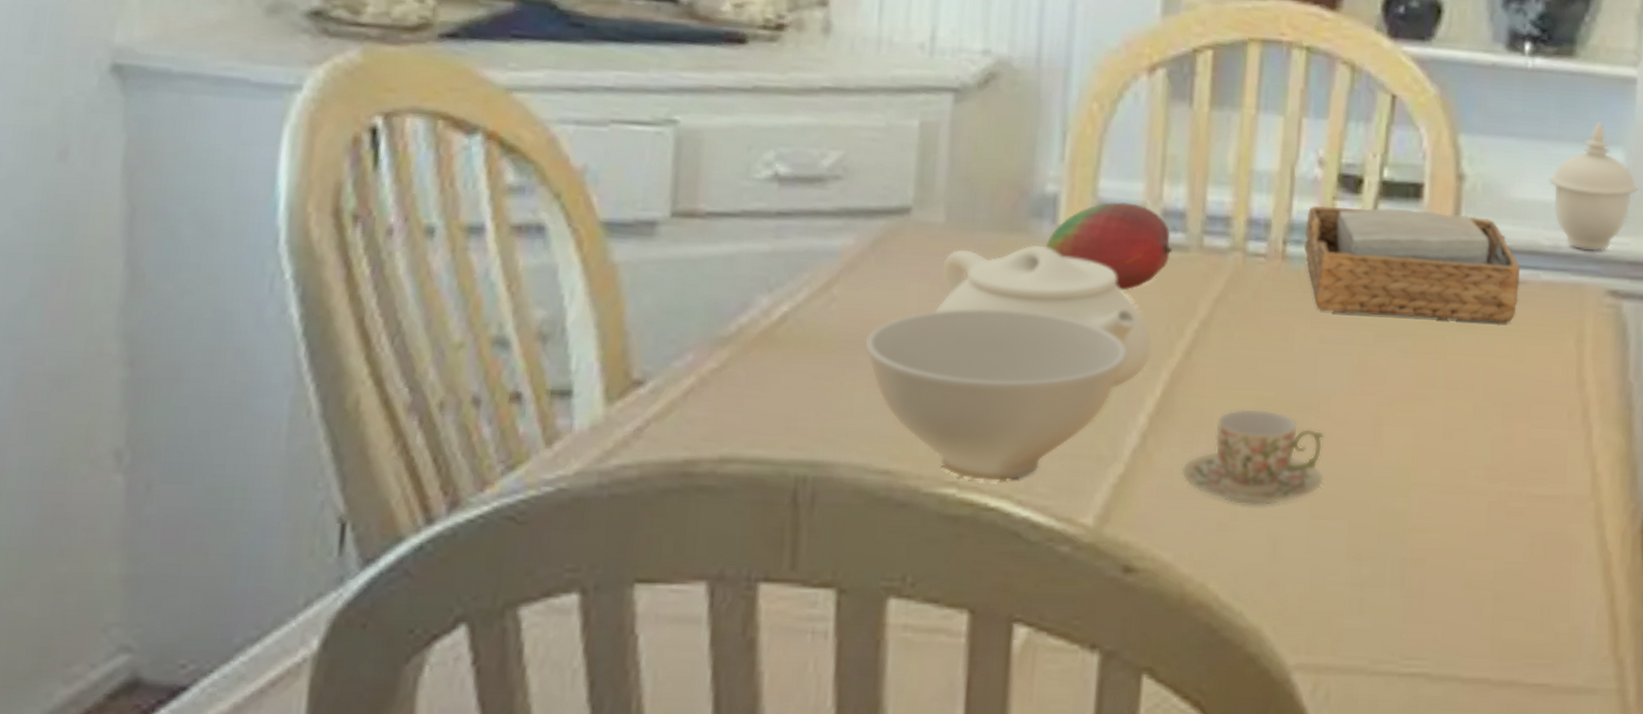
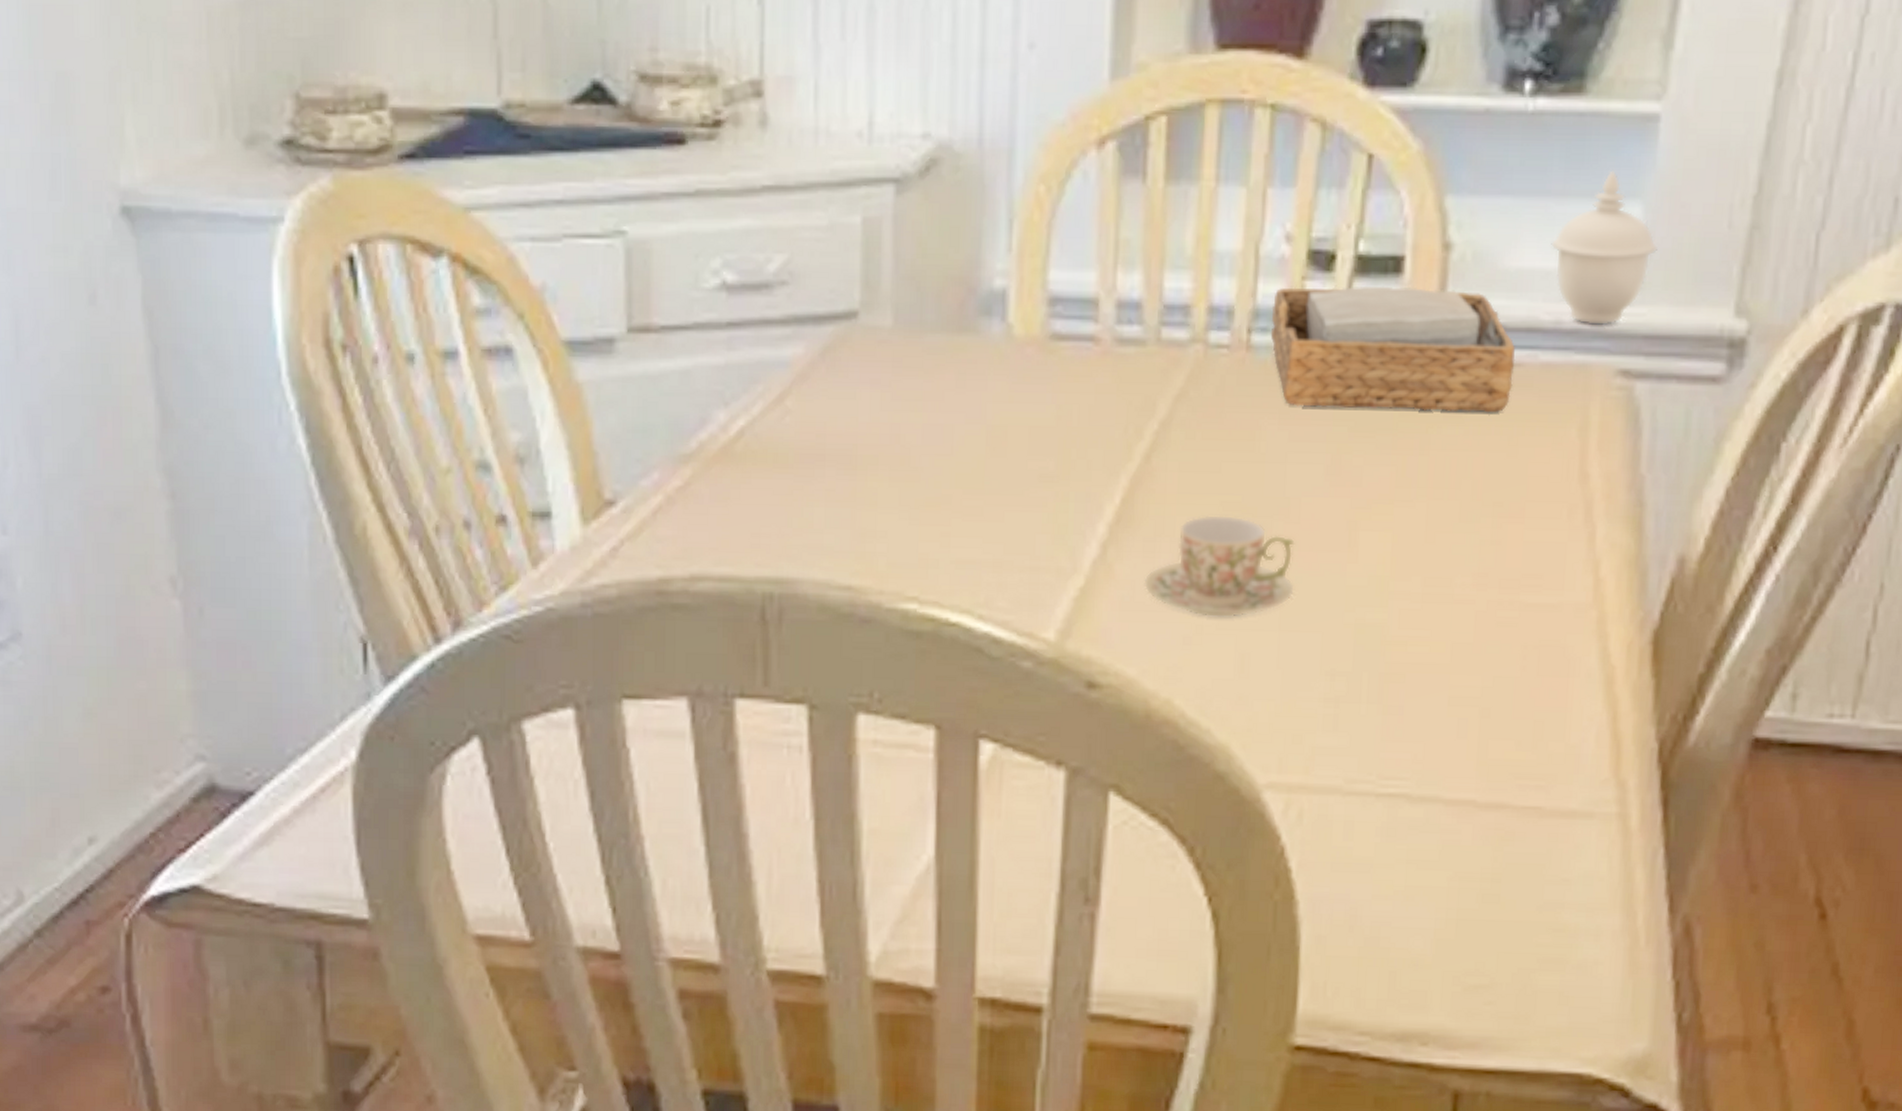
bowl: present [864,309,1128,481] -> none [820,416,1084,595]
teapot: present [934,244,1152,388] -> none [886,345,1109,496]
fruit: present [1045,202,1172,290] -> none [995,294,1128,391]

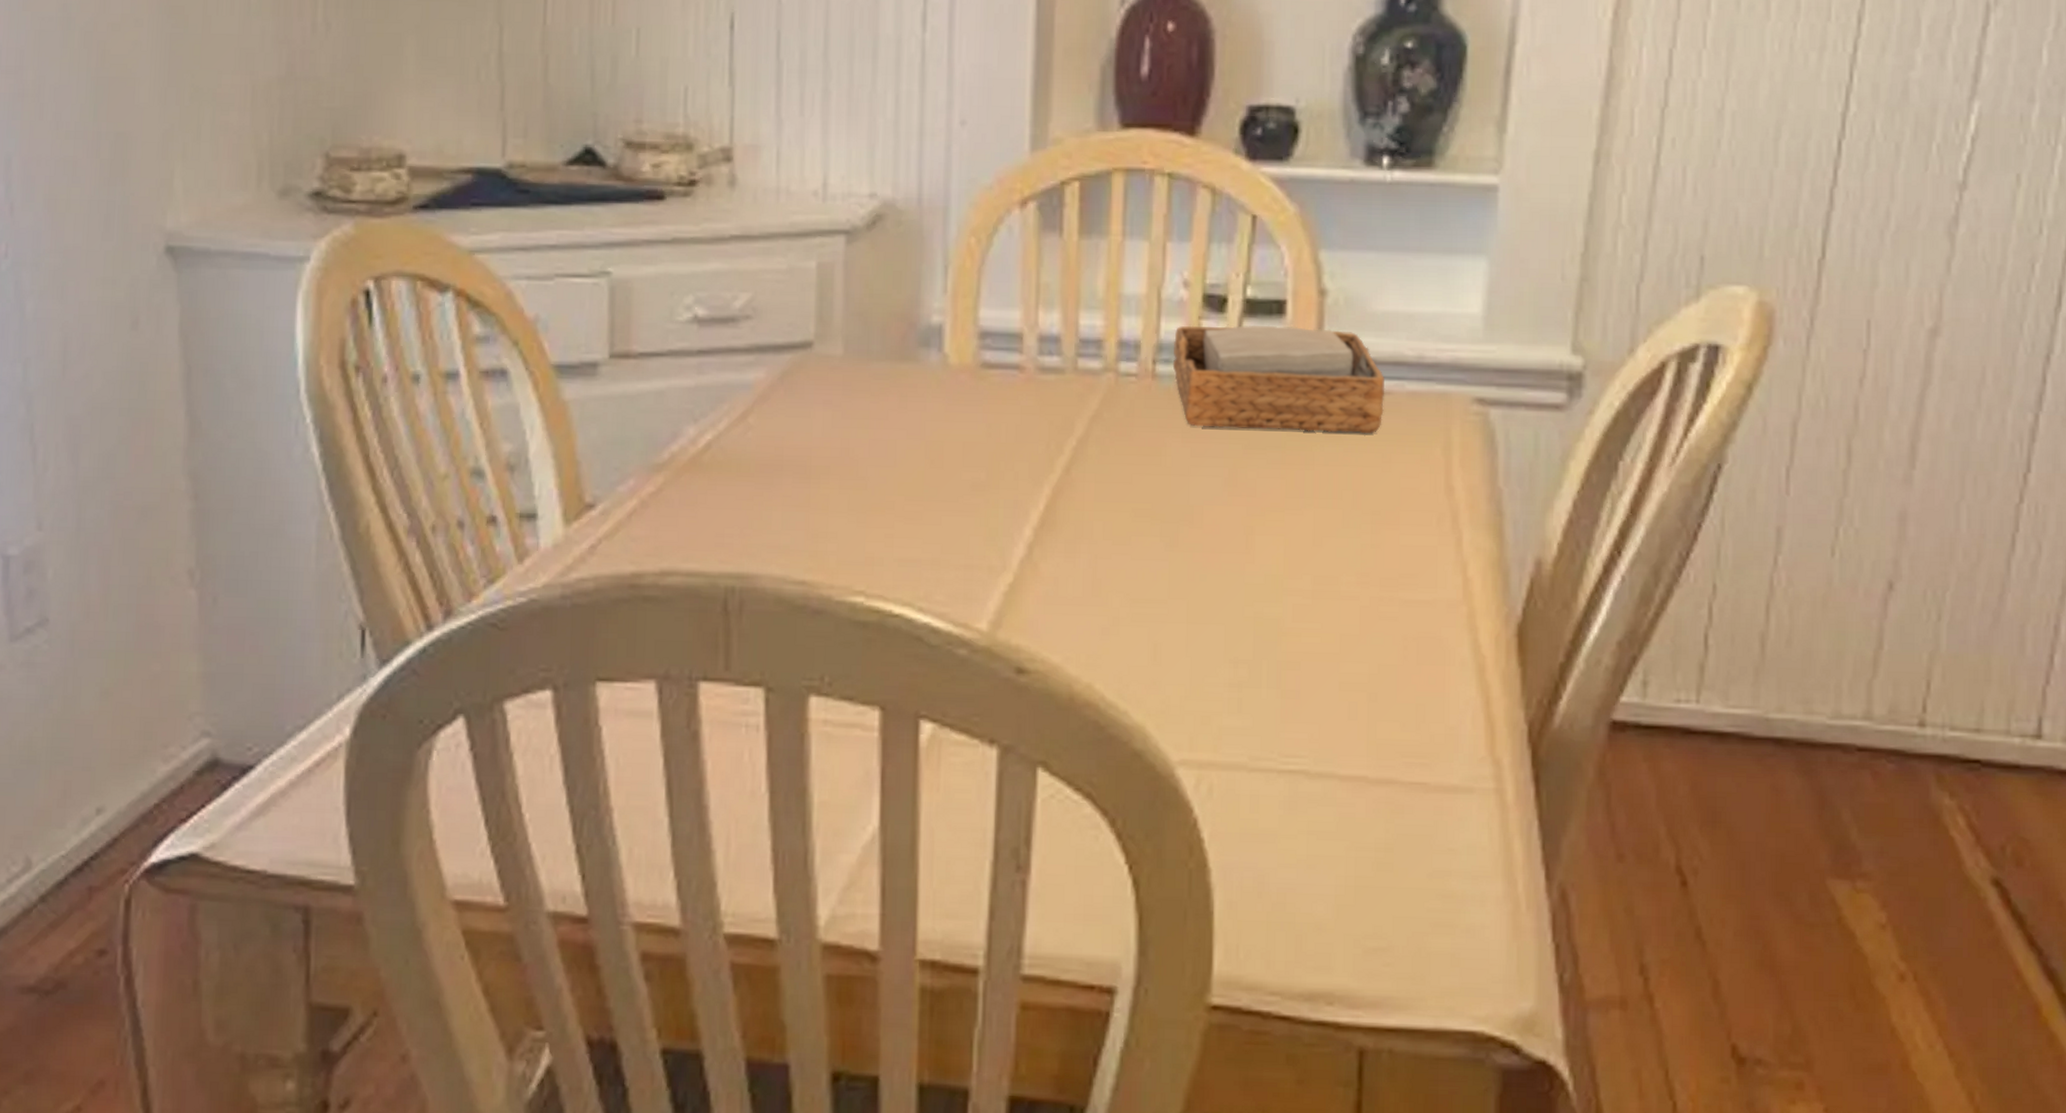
teacup: present [1143,514,1295,618] -> none [1066,520,1199,612]
decorative jar: present [1551,170,1657,325] -> none [1411,231,1502,360]

